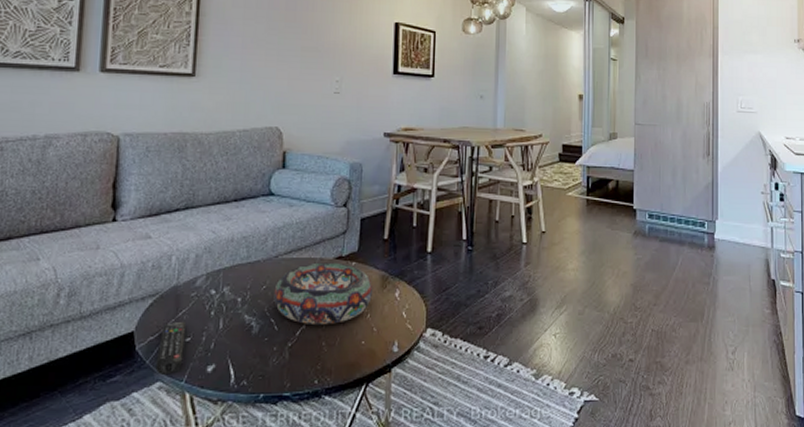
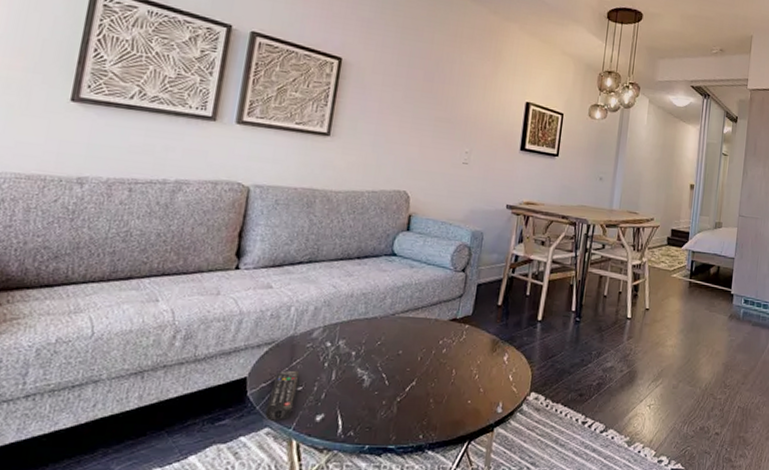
decorative bowl: present [273,262,374,326] -> none [387,323,484,383]

